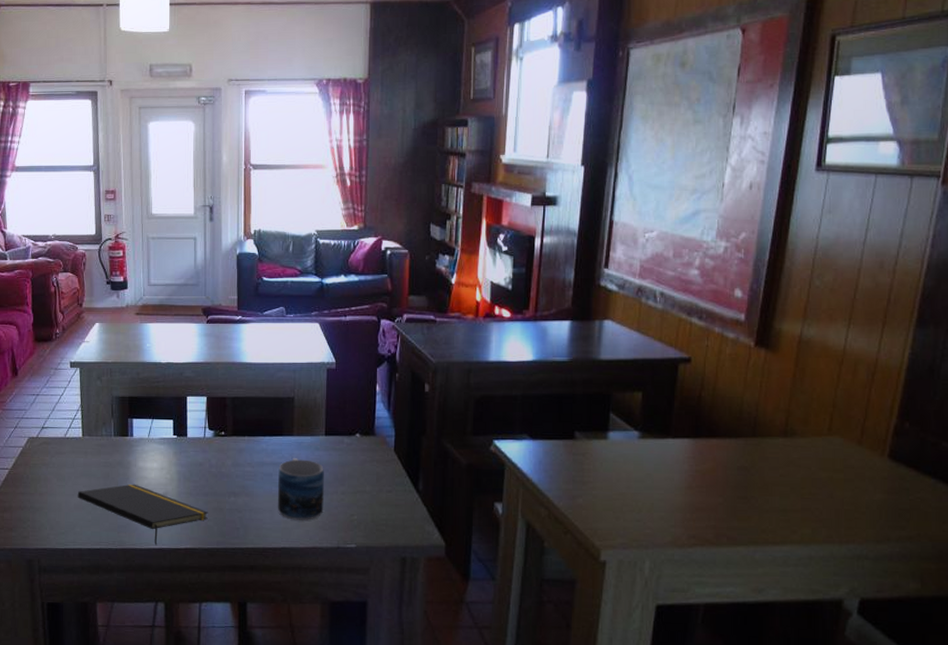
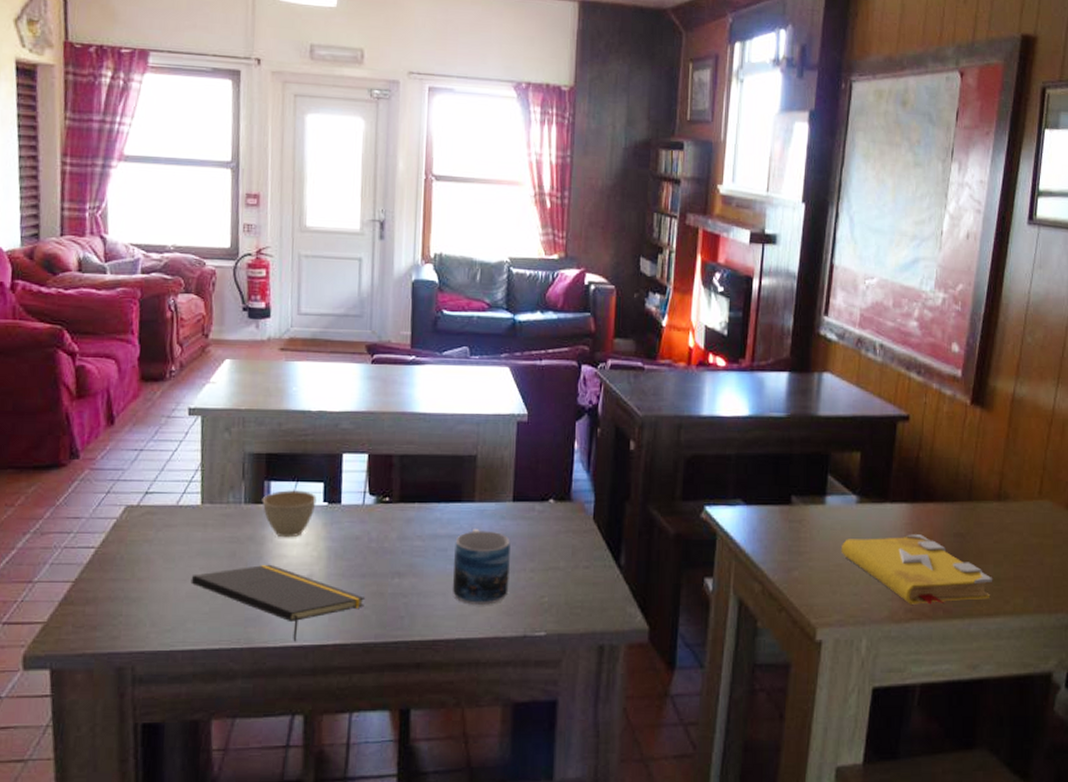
cup: none [127,425,168,464] -> present [262,489,317,538]
spell book: none [624,467,779,532] -> present [842,534,993,605]

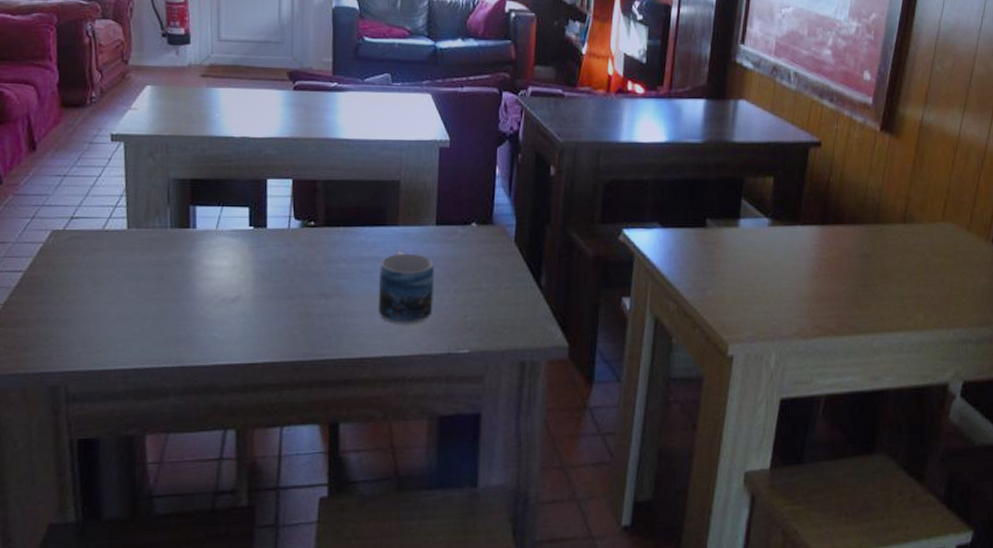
notepad: present [190,564,366,642] -> none [120,286,294,361]
cup: present [262,489,317,538] -> none [188,213,242,261]
spell book: present [842,534,993,605] -> none [754,255,897,321]

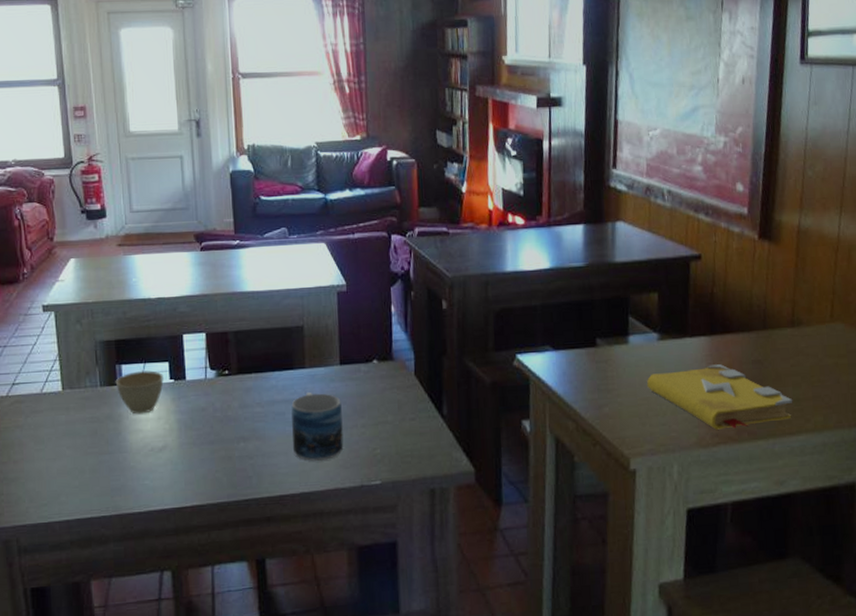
cup: none [188,213,242,261] -> present [115,370,164,414]
spell book: none [754,255,897,321] -> present [647,364,793,430]

